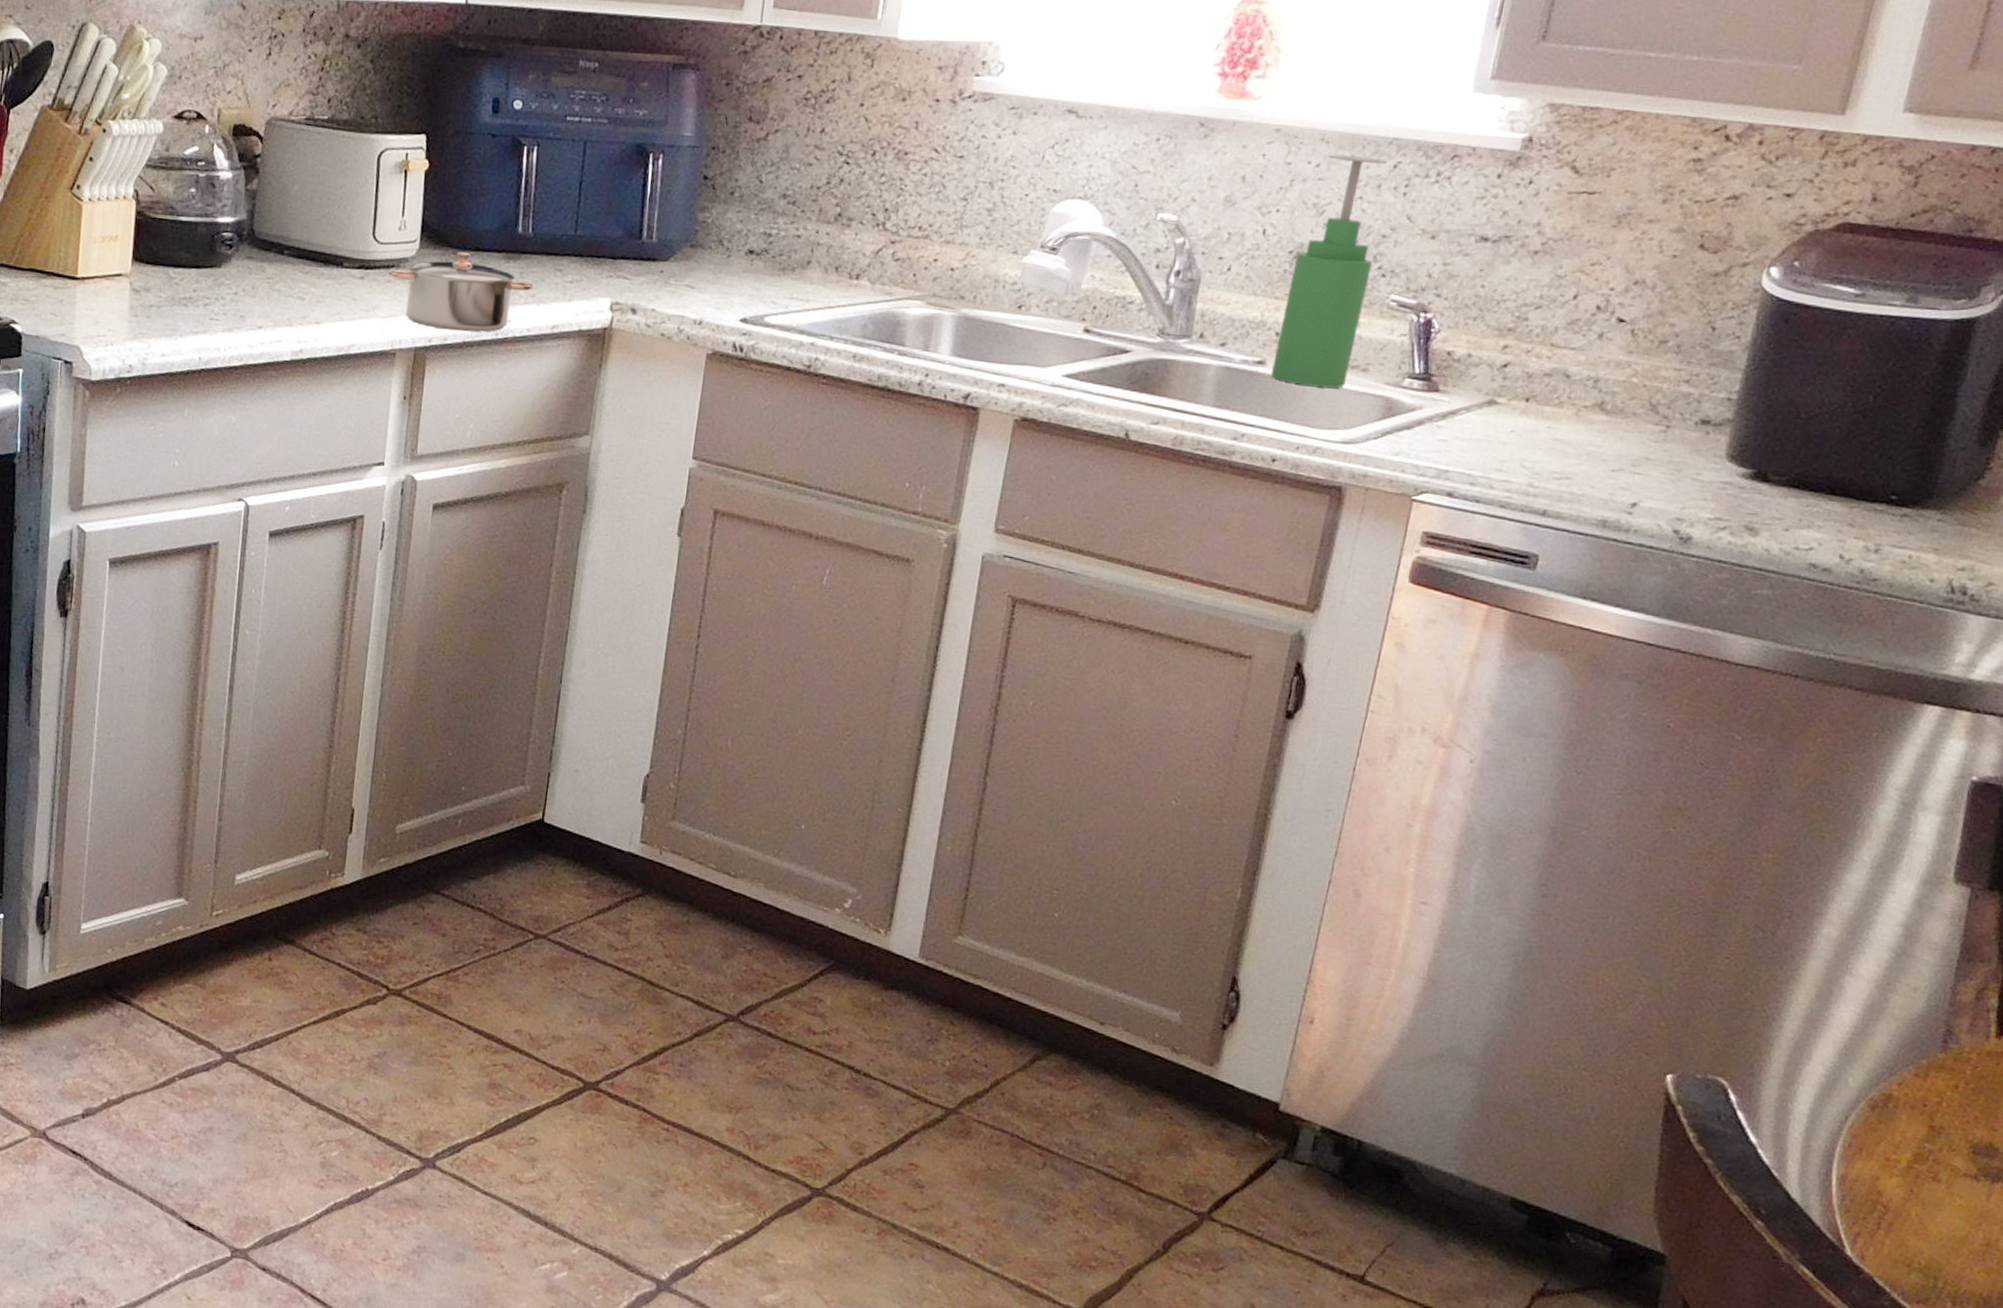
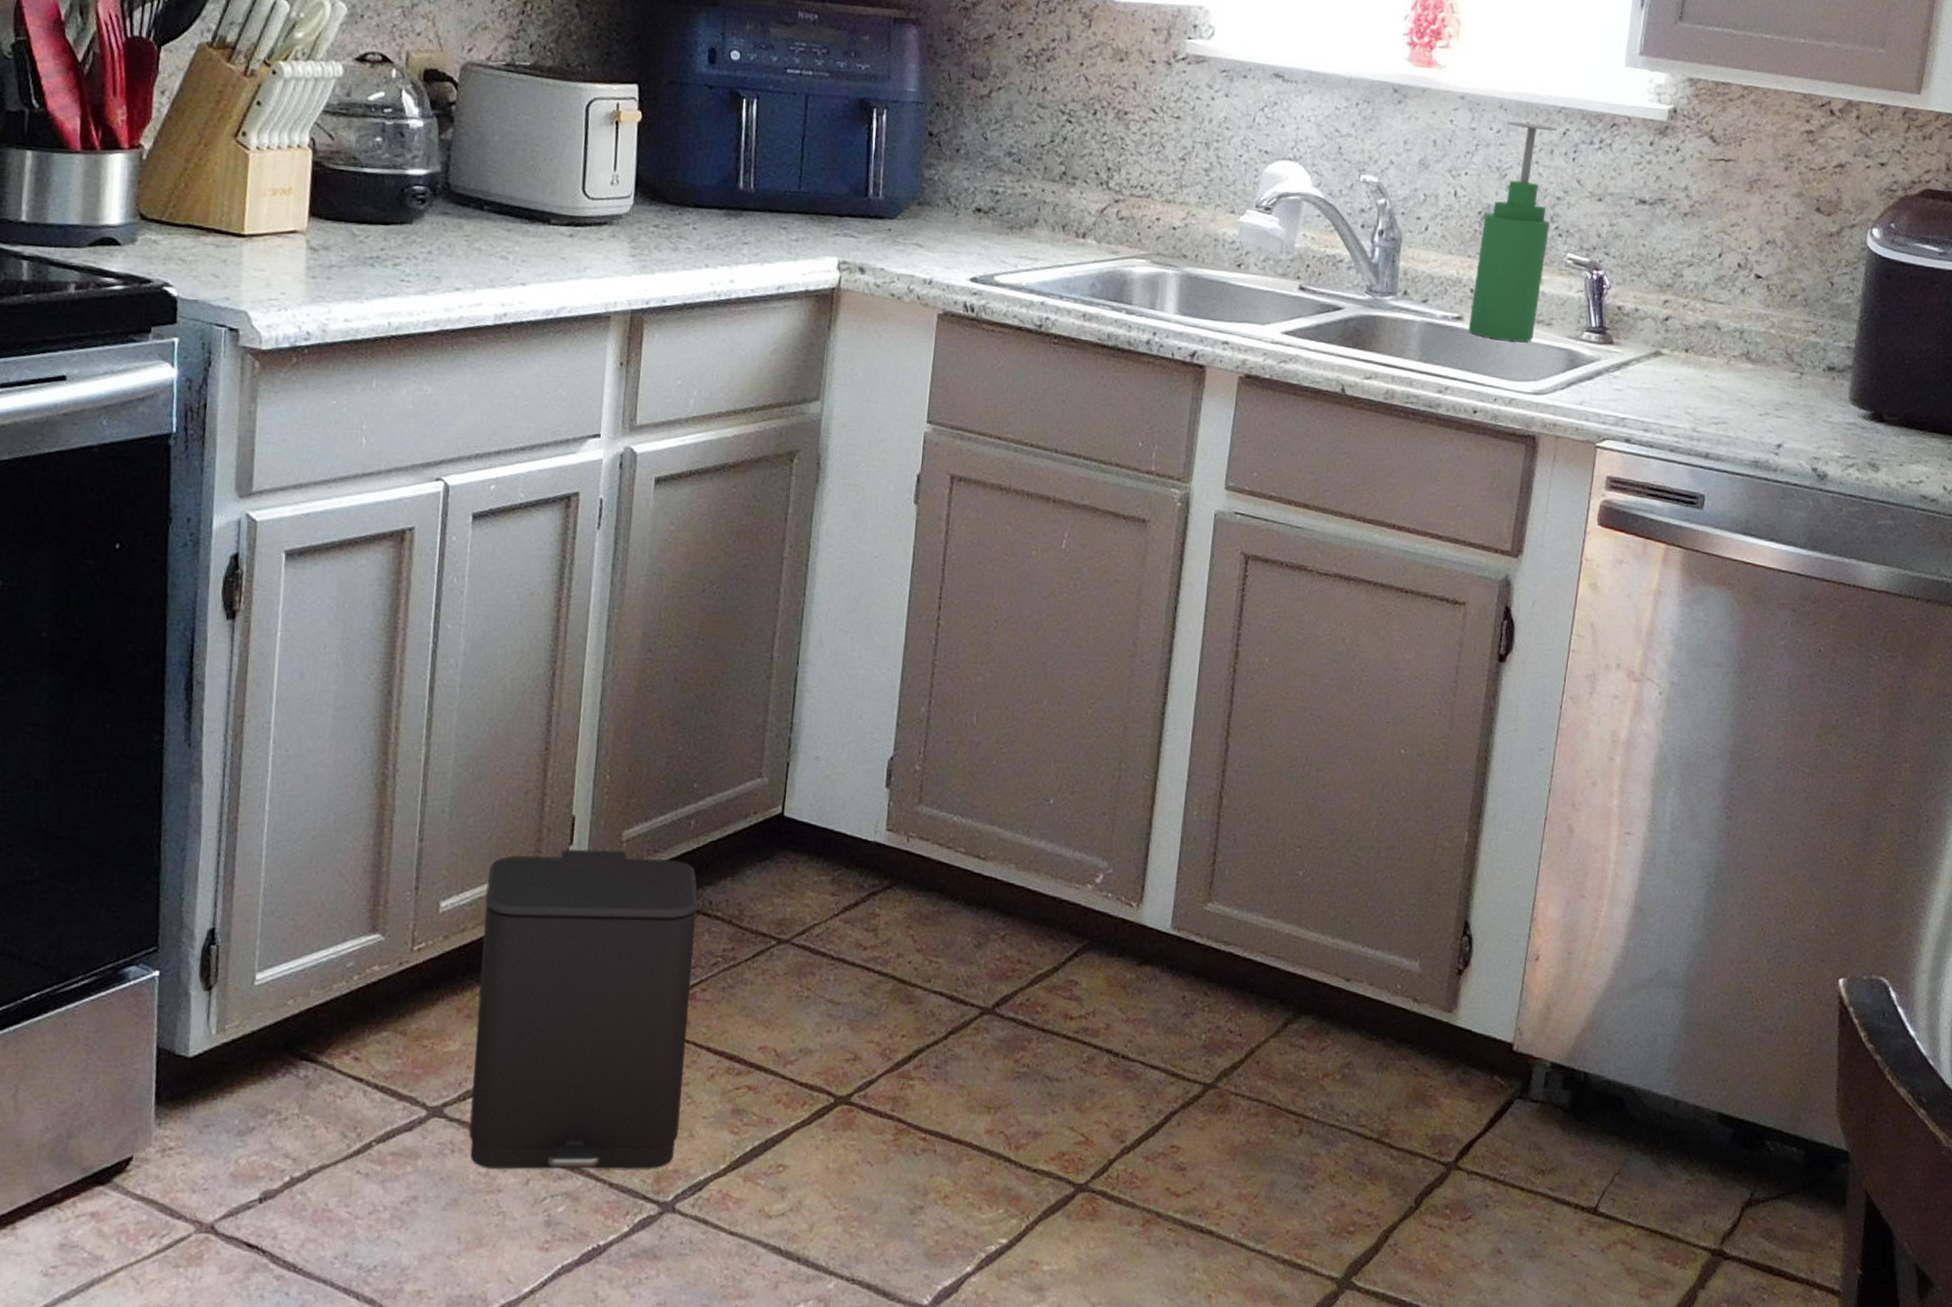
pedal bin: none [257,837,463,1127] -> present [469,849,698,1169]
cooking pot: present [389,251,534,332] -> none [601,208,757,293]

